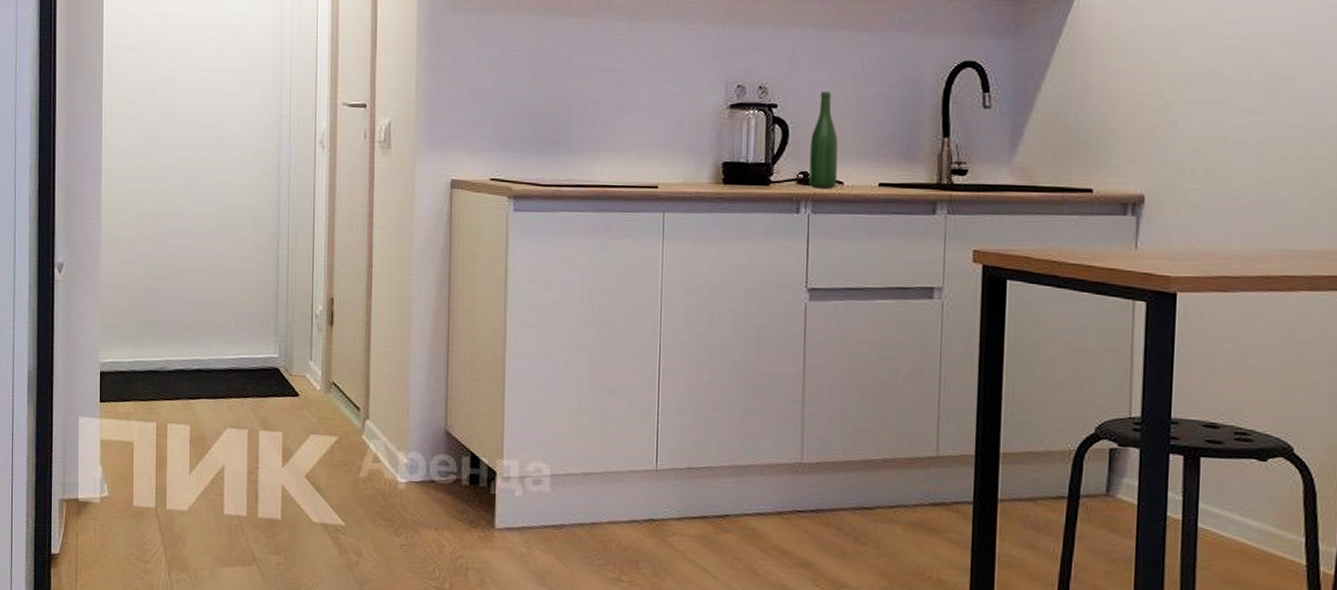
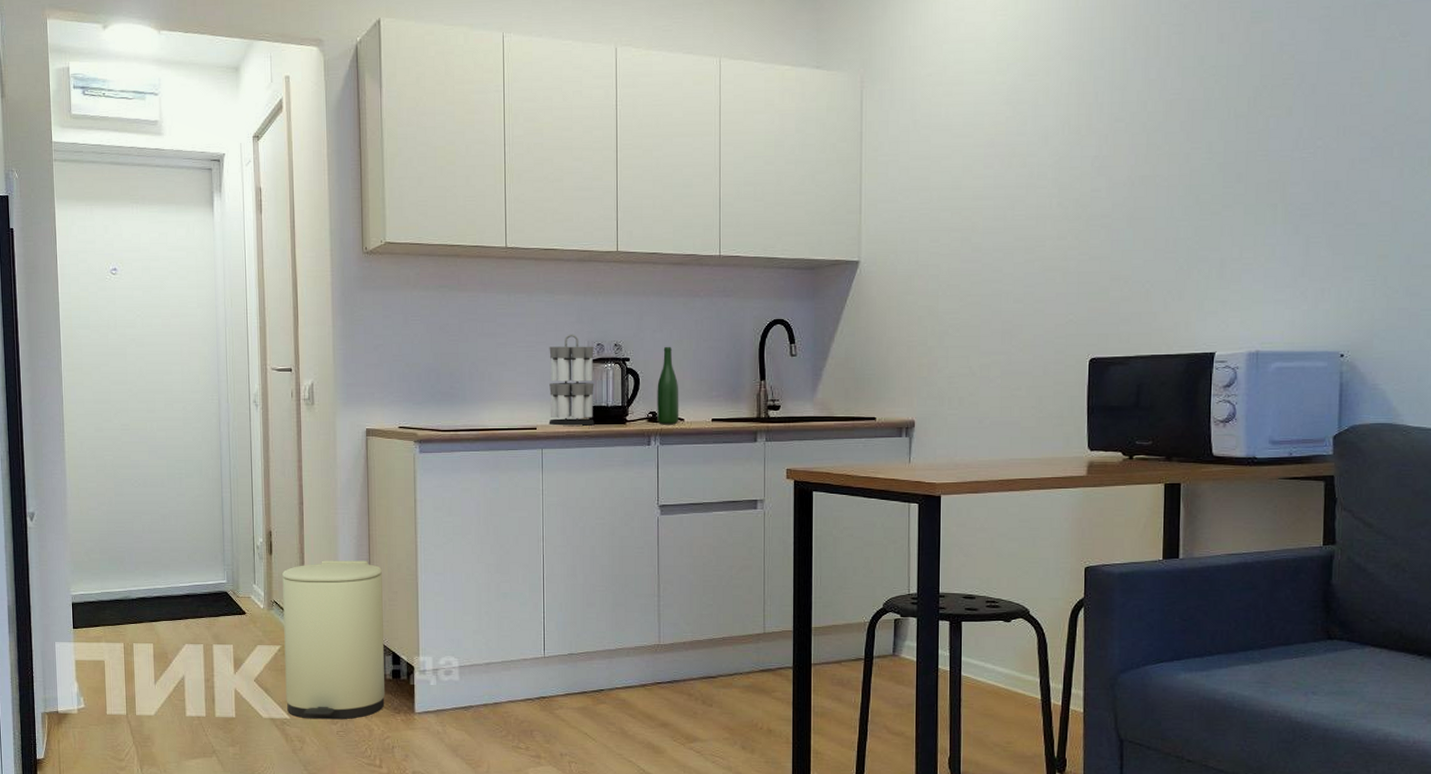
pedal bin: none [341,336,464,531] -> present [282,560,385,720]
spice rack: none [673,72,733,186] -> present [548,334,595,426]

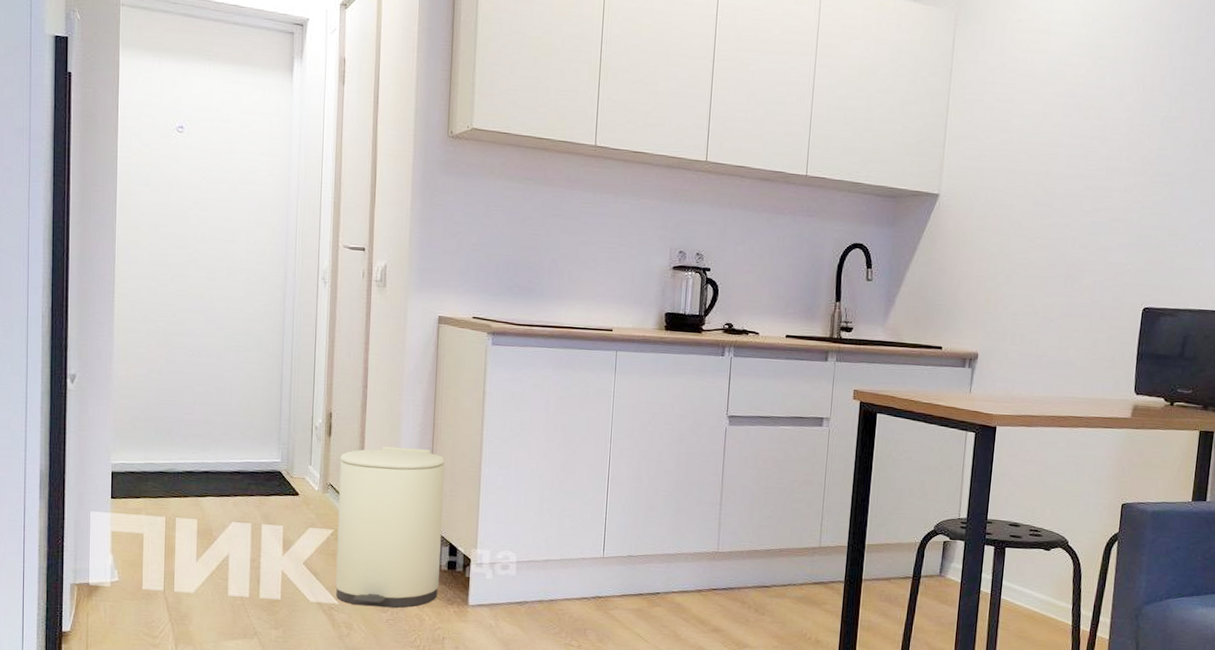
spice rack: present [548,334,595,426] -> none [625,239,676,332]
beer bottle: present [657,346,679,424] -> none [732,260,757,337]

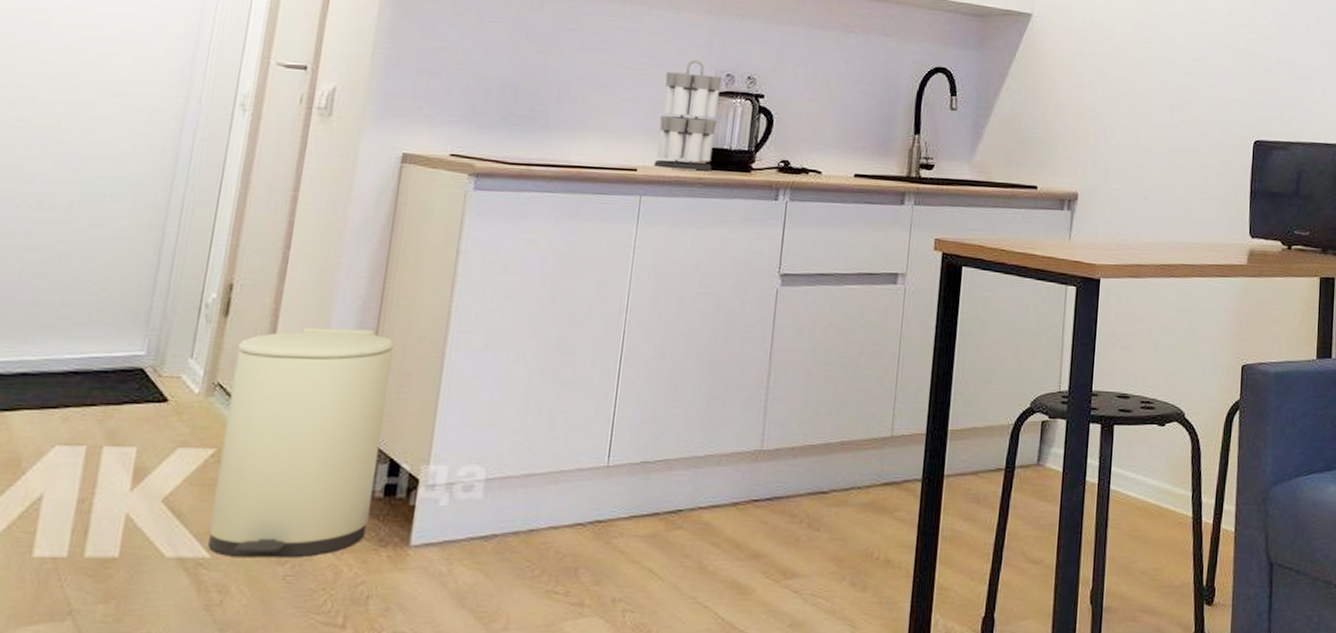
spice rack: none [625,239,676,332] -> present [653,59,723,171]

